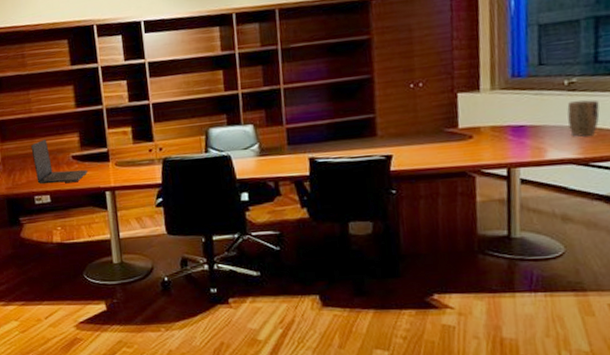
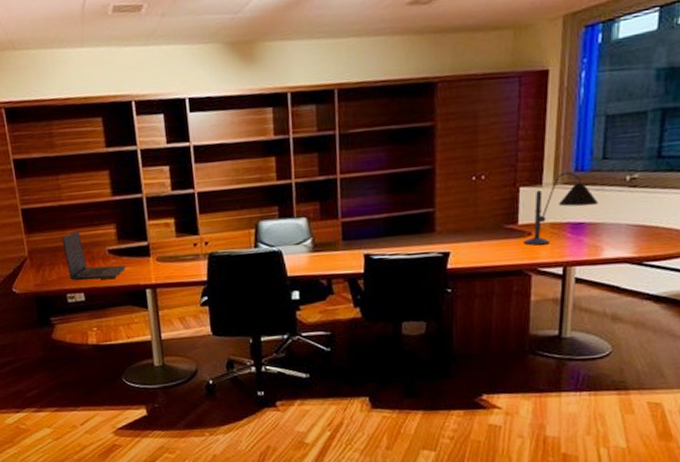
desk lamp: none [464,77,538,148] -> present [523,171,598,246]
plant pot: present [567,99,600,137] -> none [627,197,658,235]

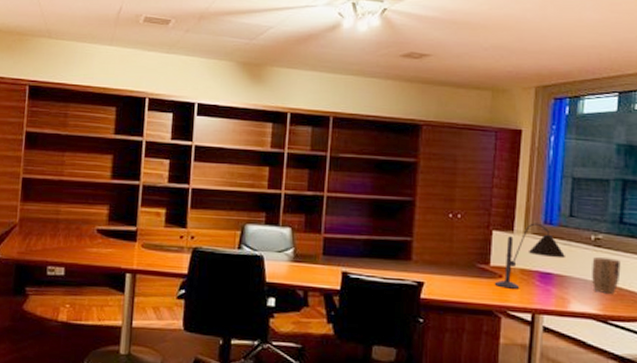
laptop: present [61,230,126,281] -> none [54,206,110,258]
plant pot: none [627,197,658,235] -> present [592,257,621,294]

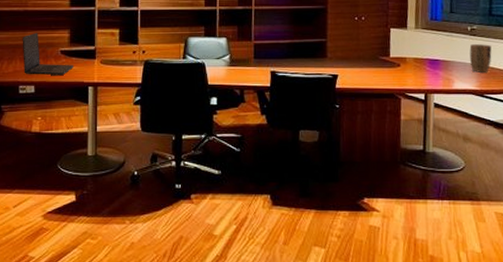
laptop: none [54,206,110,258] -> present [22,32,73,76]
desk lamp: present [494,223,565,289] -> none [394,20,448,75]

